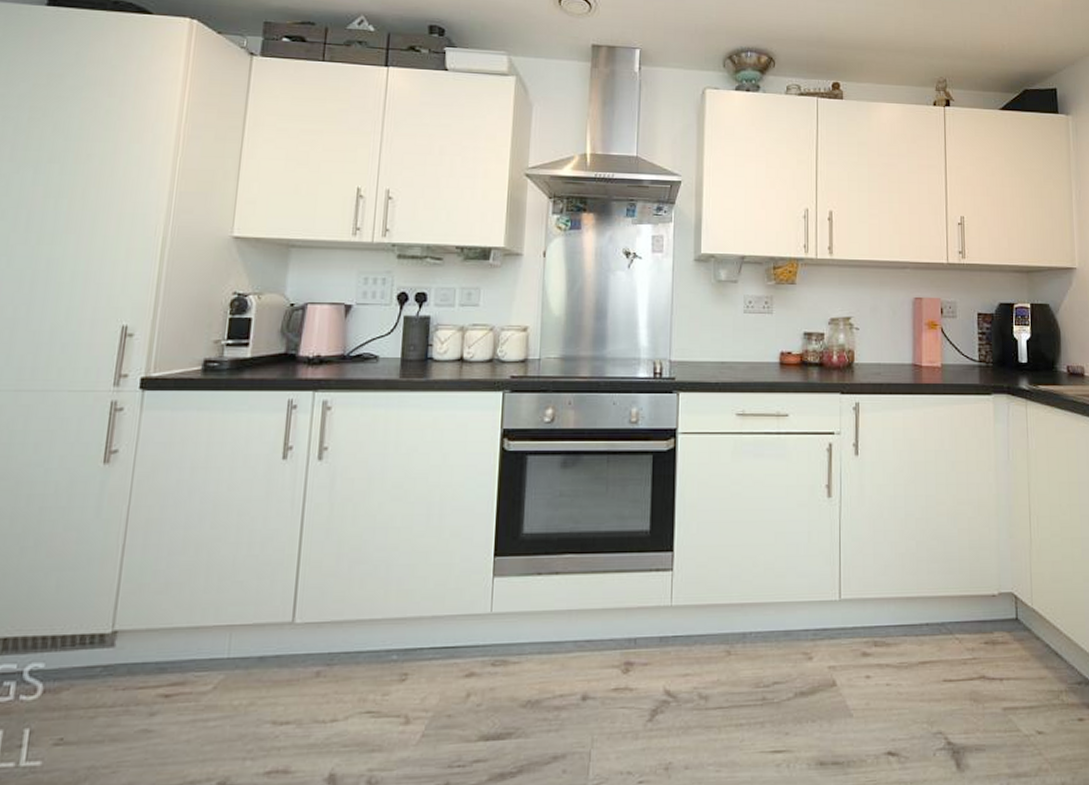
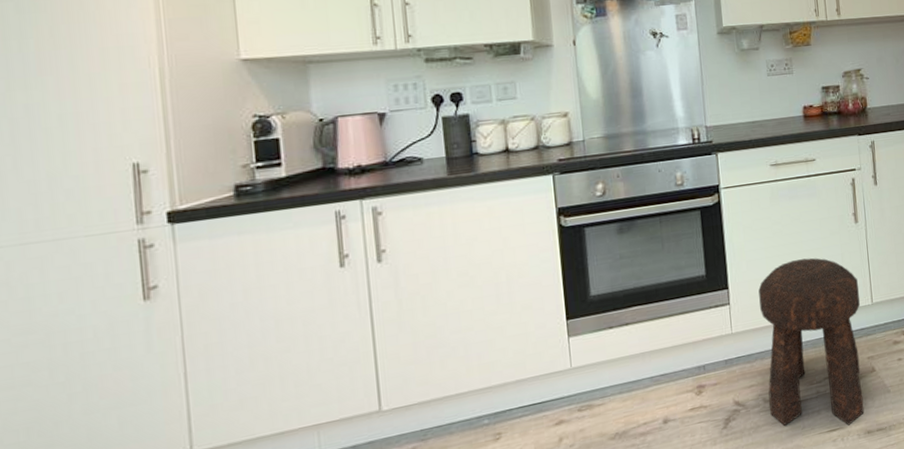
stool: none [705,530,826,749] -> present [758,258,865,426]

